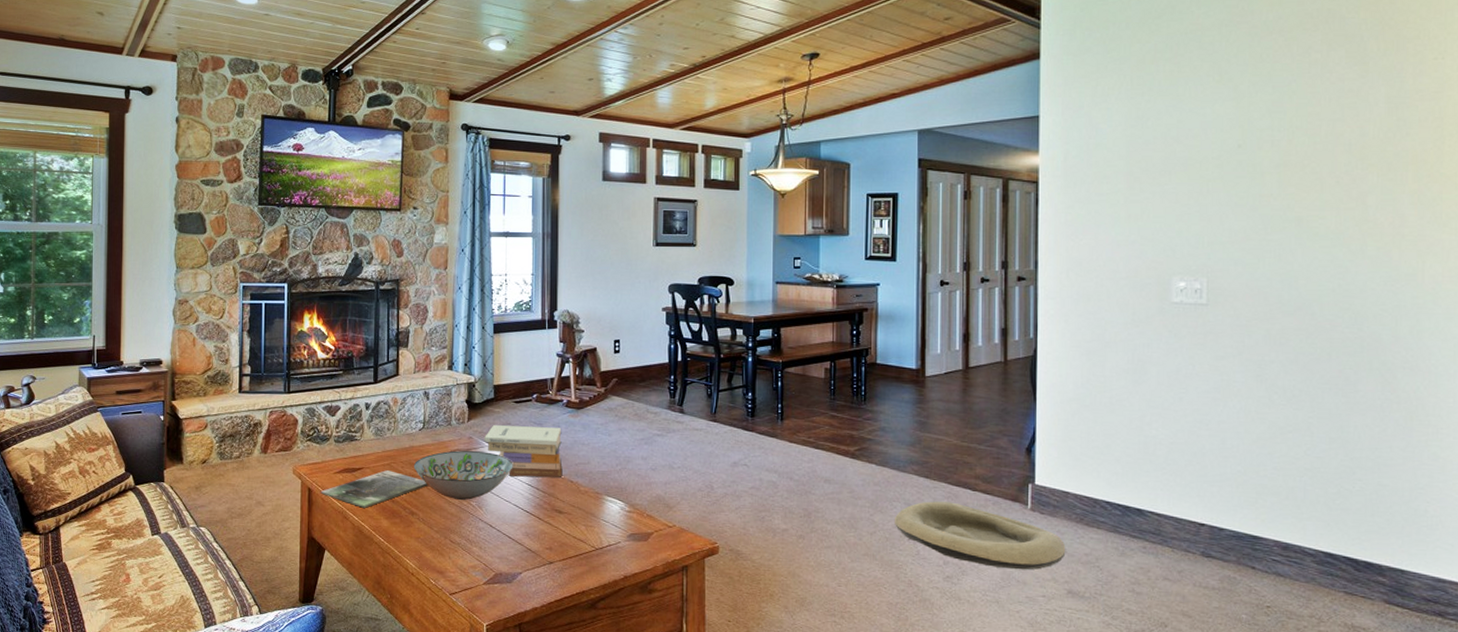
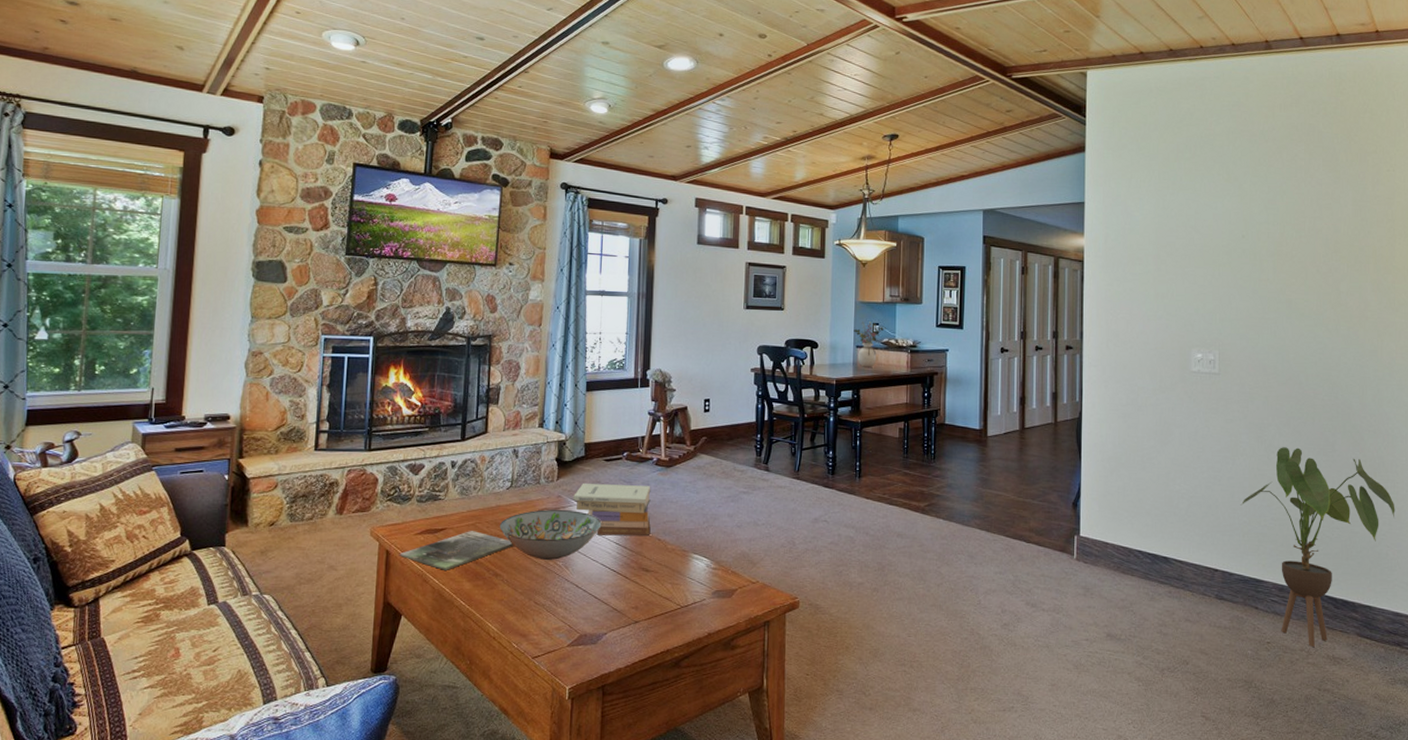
bouquet: none [772,256,810,306] -> present [854,321,887,368]
dog bed: present [895,501,1066,570] -> none [959,553,1106,616]
house plant: none [1233,387,1438,613] -> present [1240,447,1395,647]

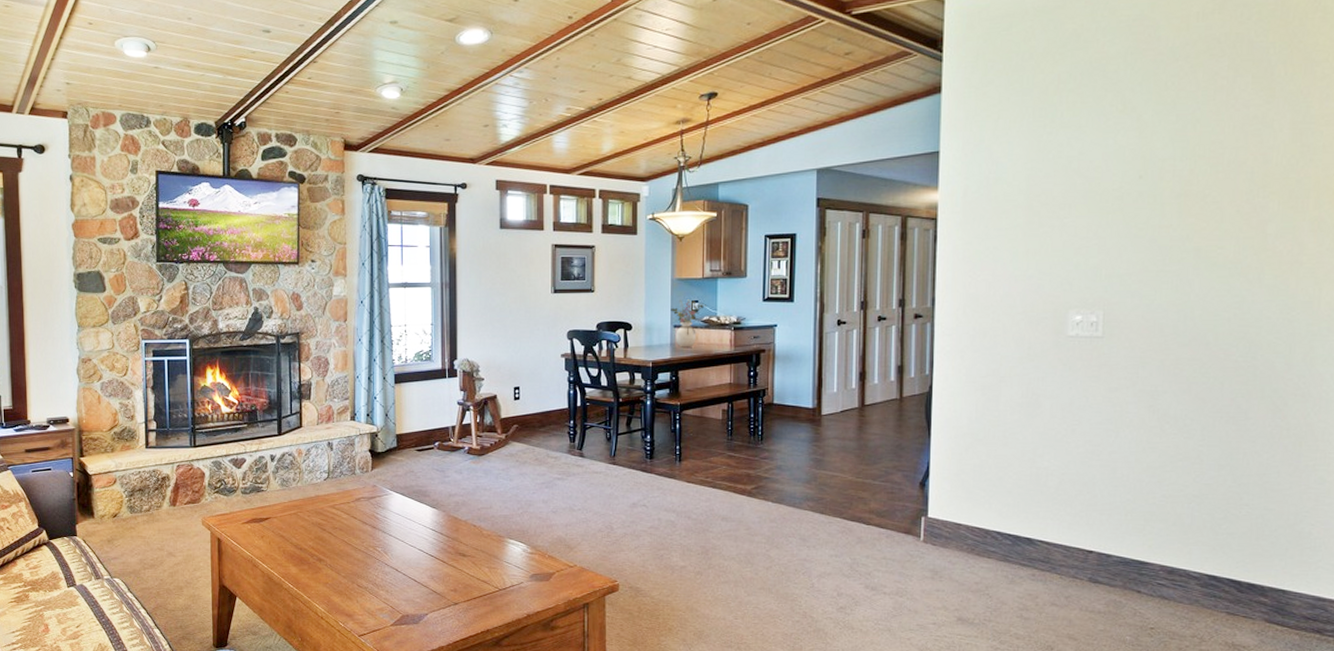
magazine: present [399,530,514,570] -> none [229,518,335,556]
decorative bowl: present [499,510,602,560] -> none [319,499,417,546]
books: present [573,482,651,536] -> none [388,472,465,523]
house plant: present [1240,447,1395,647] -> none [1123,416,1325,633]

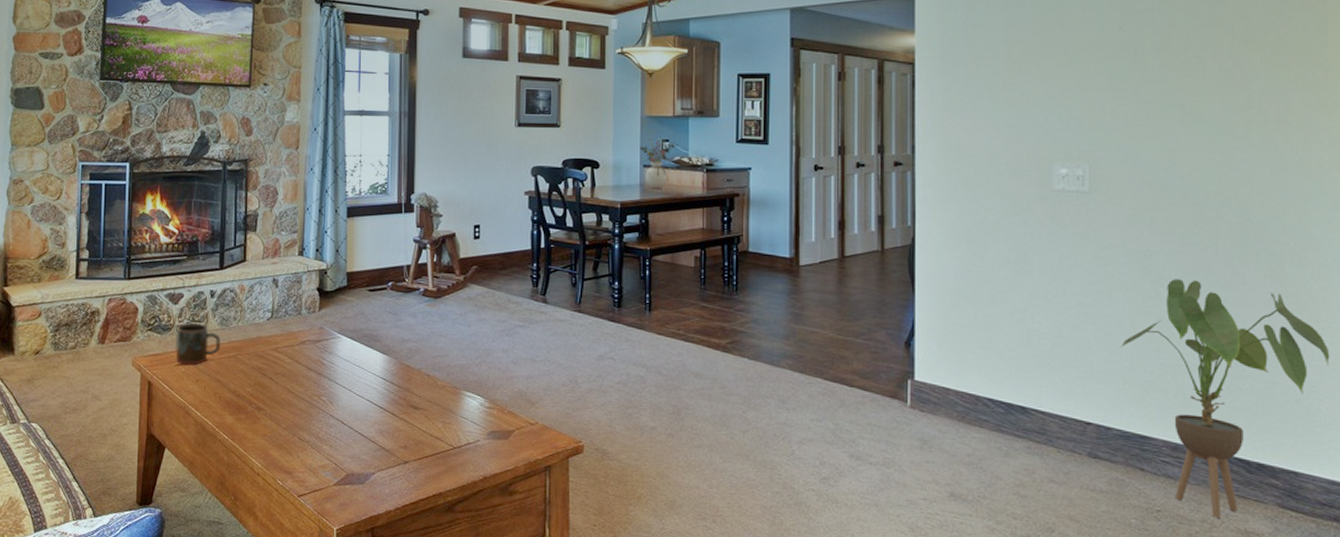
mug: none [240,484,282,522] -> present [174,322,221,365]
house plant: none [1123,416,1325,633] -> present [1119,279,1330,518]

